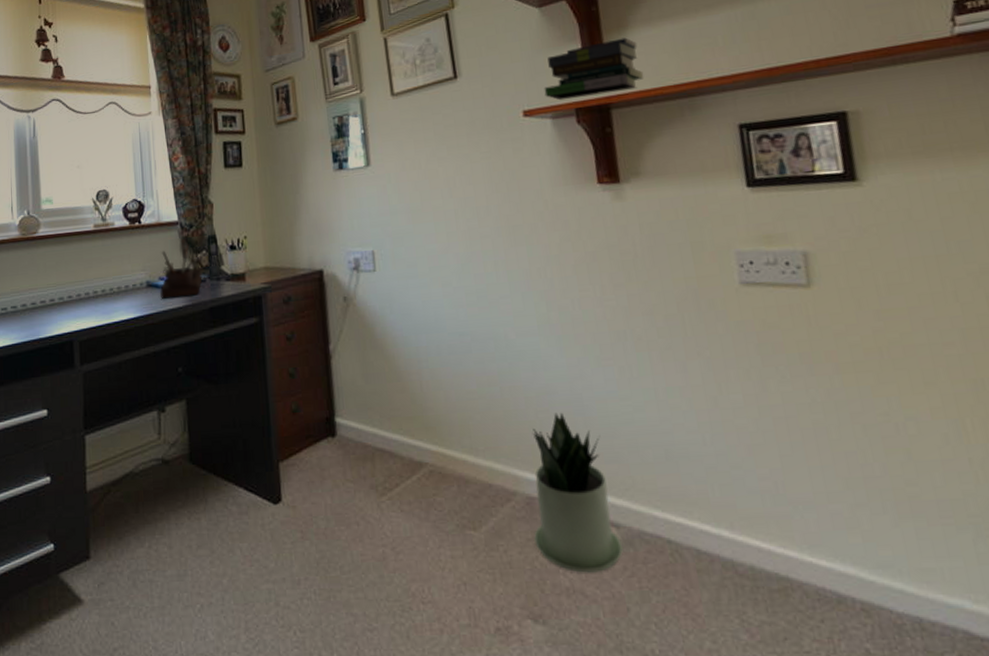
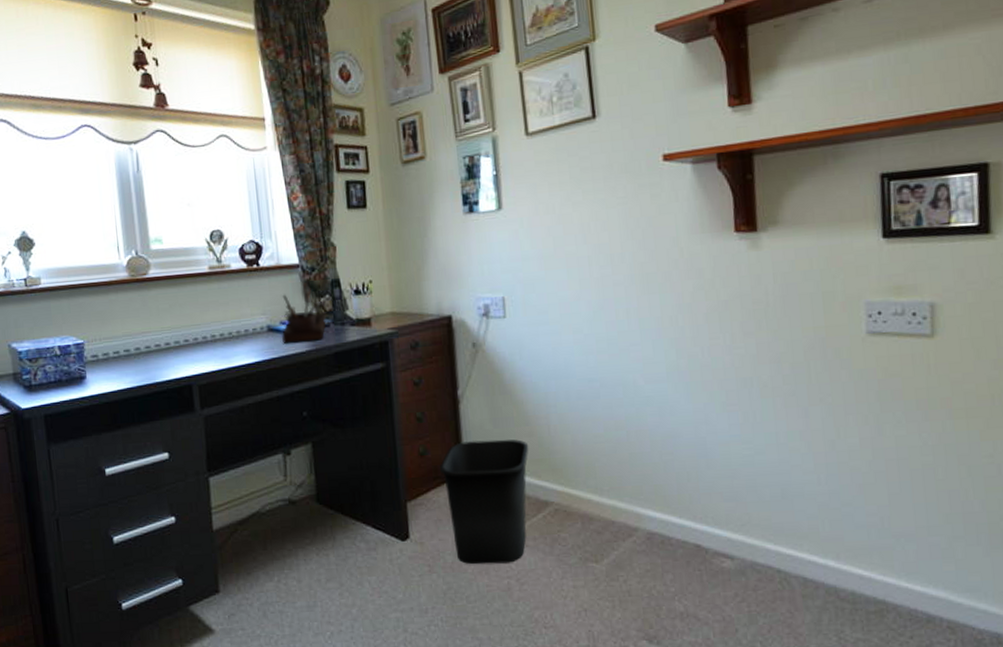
waste bin: none [312,395,402,531] -> present [440,439,529,564]
planter: present [532,412,623,573] -> none [653,455,735,600]
books: present [544,37,644,101] -> none [686,79,790,145]

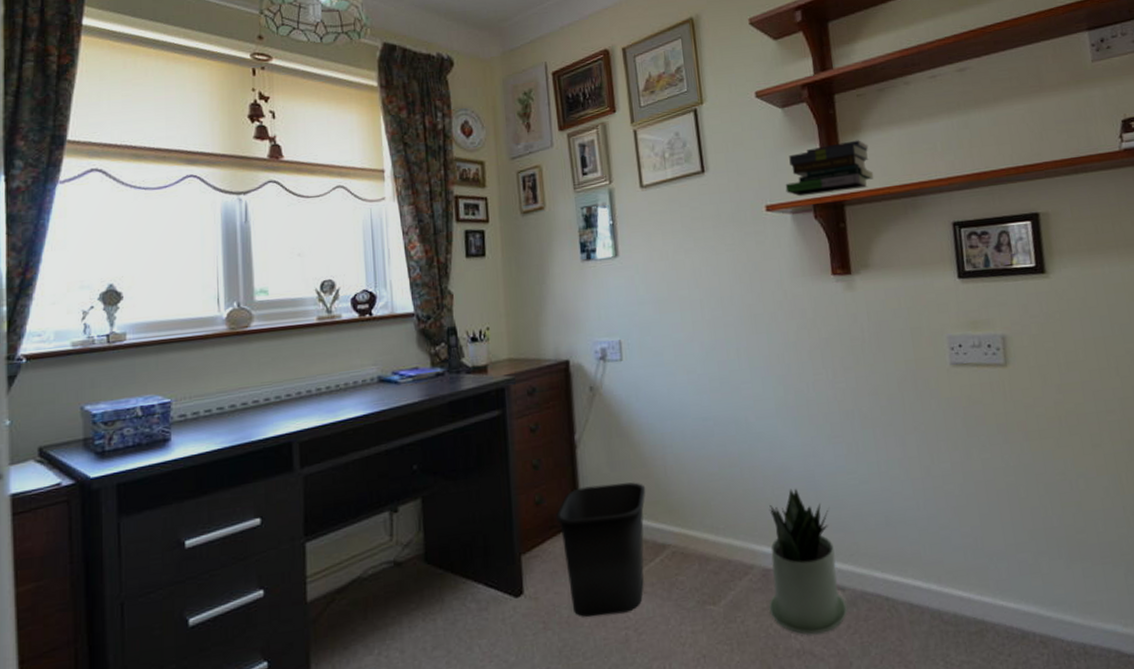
desk organizer: present [282,283,327,343] -> none [393,331,442,394]
planter: none [653,455,735,600] -> present [769,488,847,635]
books: none [686,79,790,145] -> present [785,140,874,197]

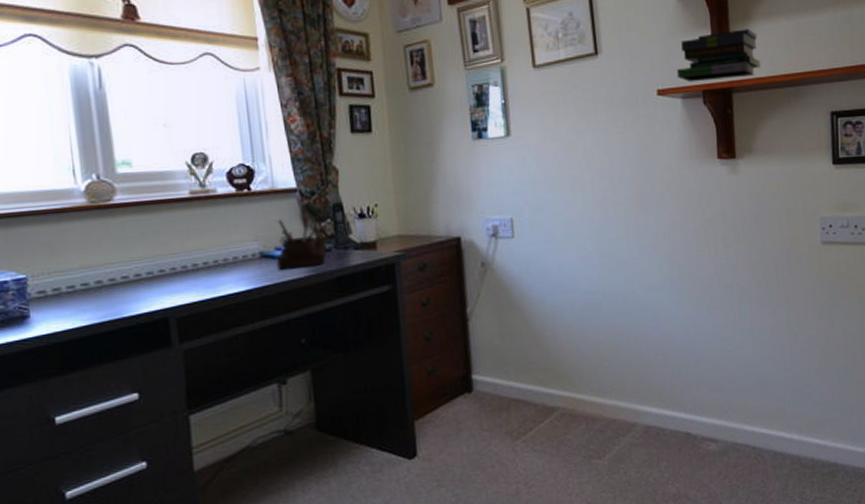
desk organizer: none [393,331,442,394] -> present [277,207,328,270]
waste bin: present [556,482,646,617] -> none [449,351,537,475]
planter: present [769,488,847,635] -> none [649,354,719,482]

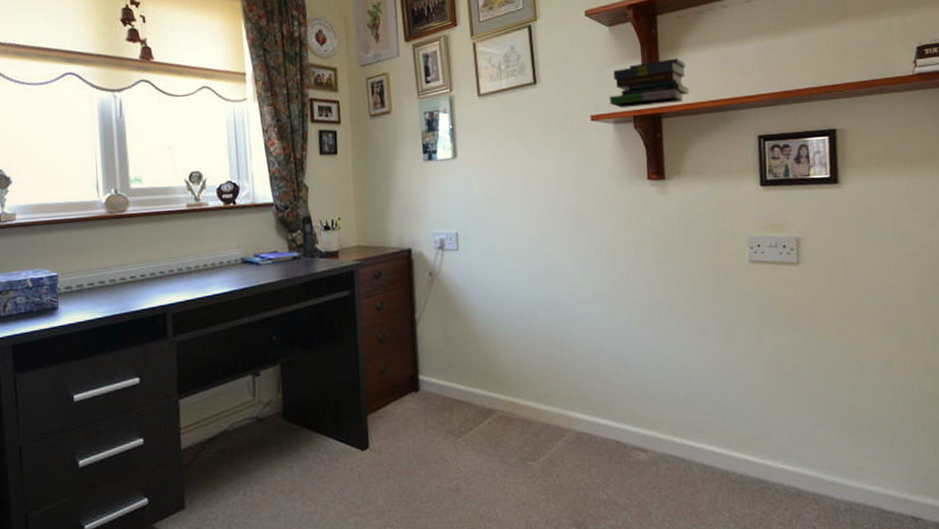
desk organizer: present [277,207,328,270] -> none [255,219,298,274]

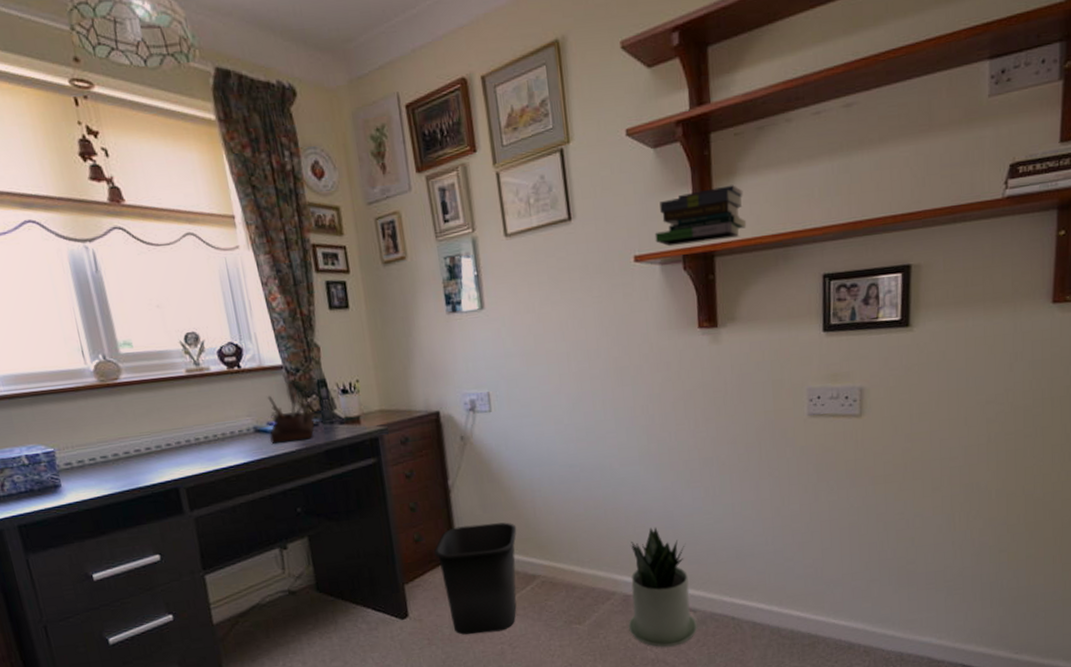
desk organizer: none [255,219,298,274] -> present [267,383,315,444]
waste bin: none [398,356,477,469] -> present [434,522,517,635]
planter: none [581,365,649,489] -> present [628,527,697,648]

